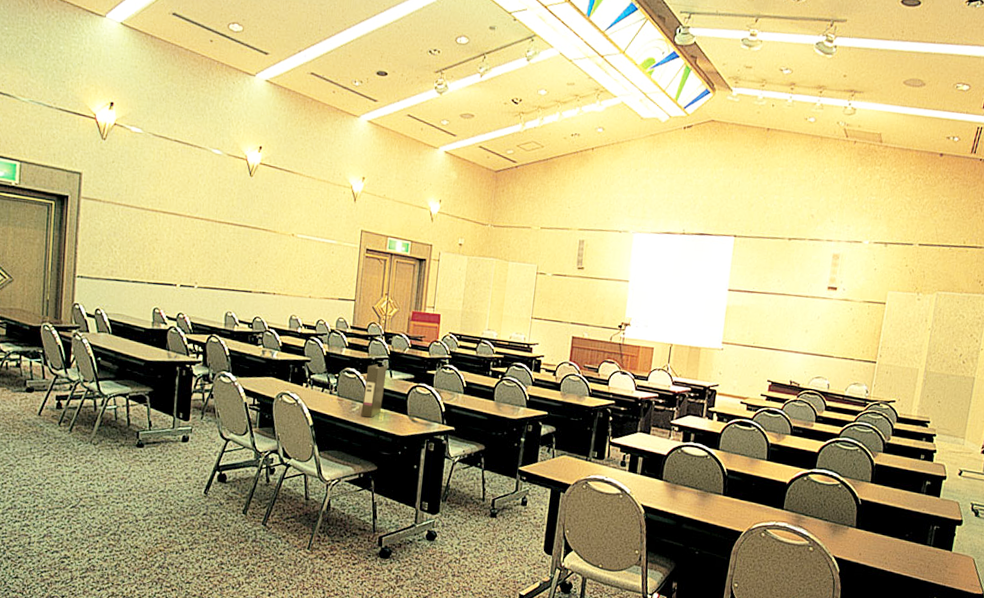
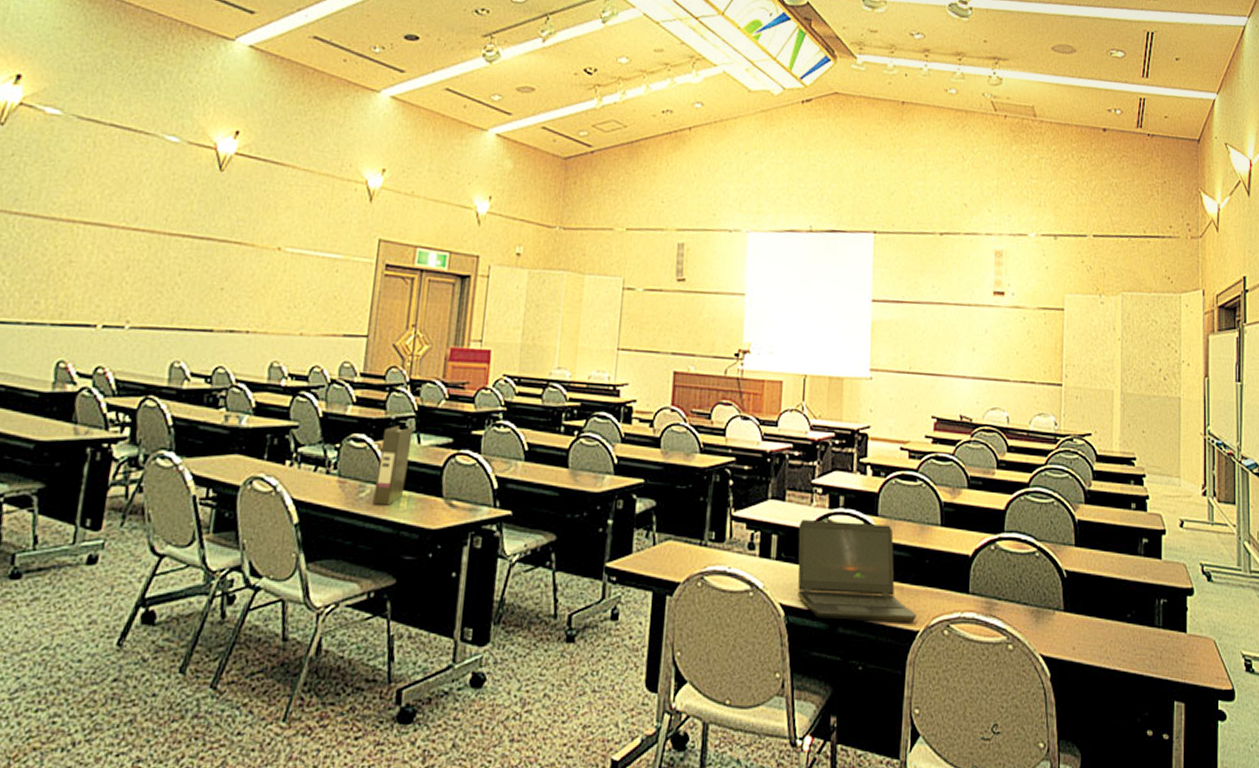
laptop computer: none [655,447,742,526] -> present [797,519,917,623]

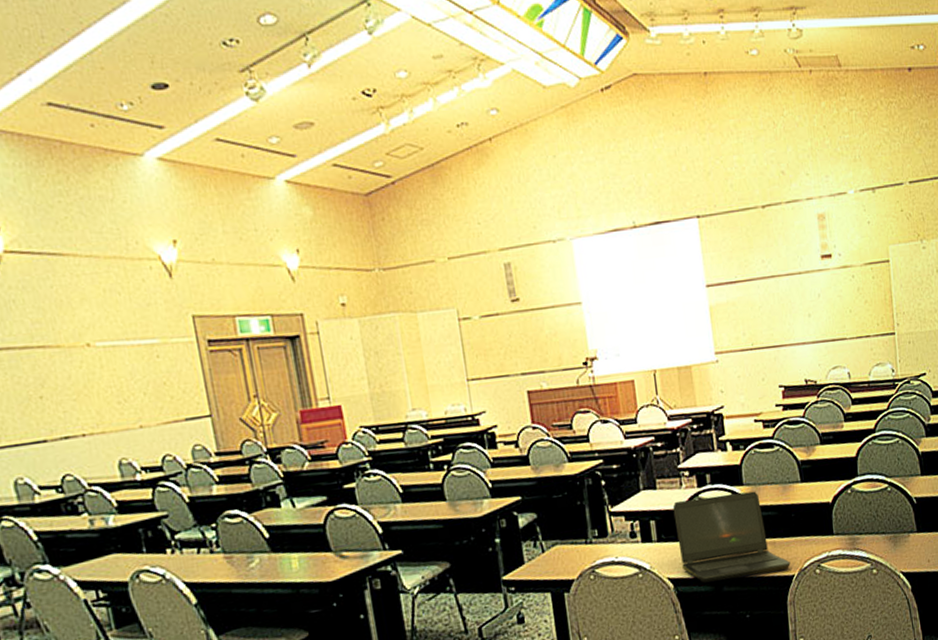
binder: present [372,426,414,506] -> none [256,493,292,572]

